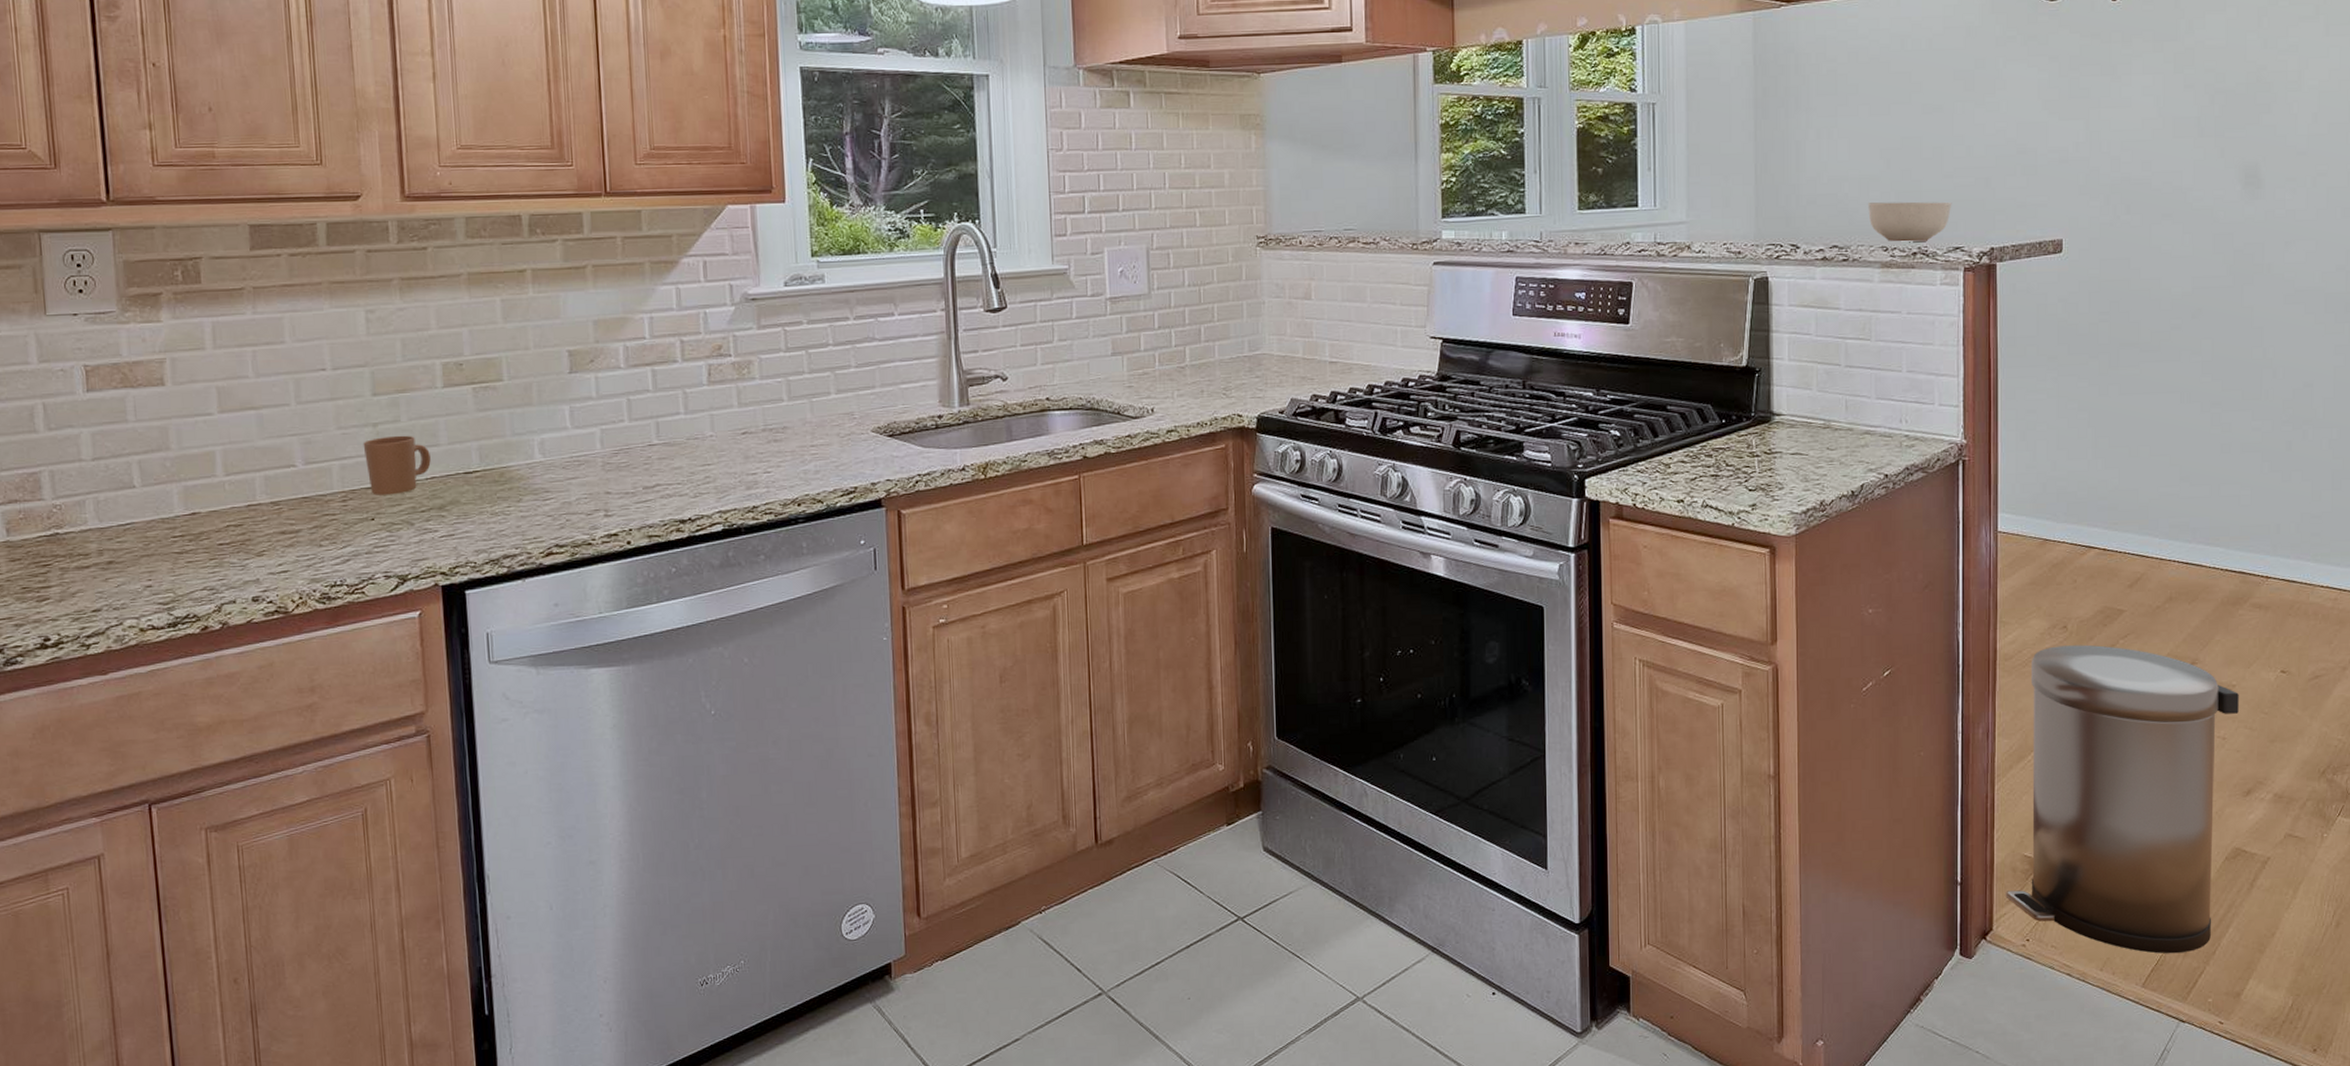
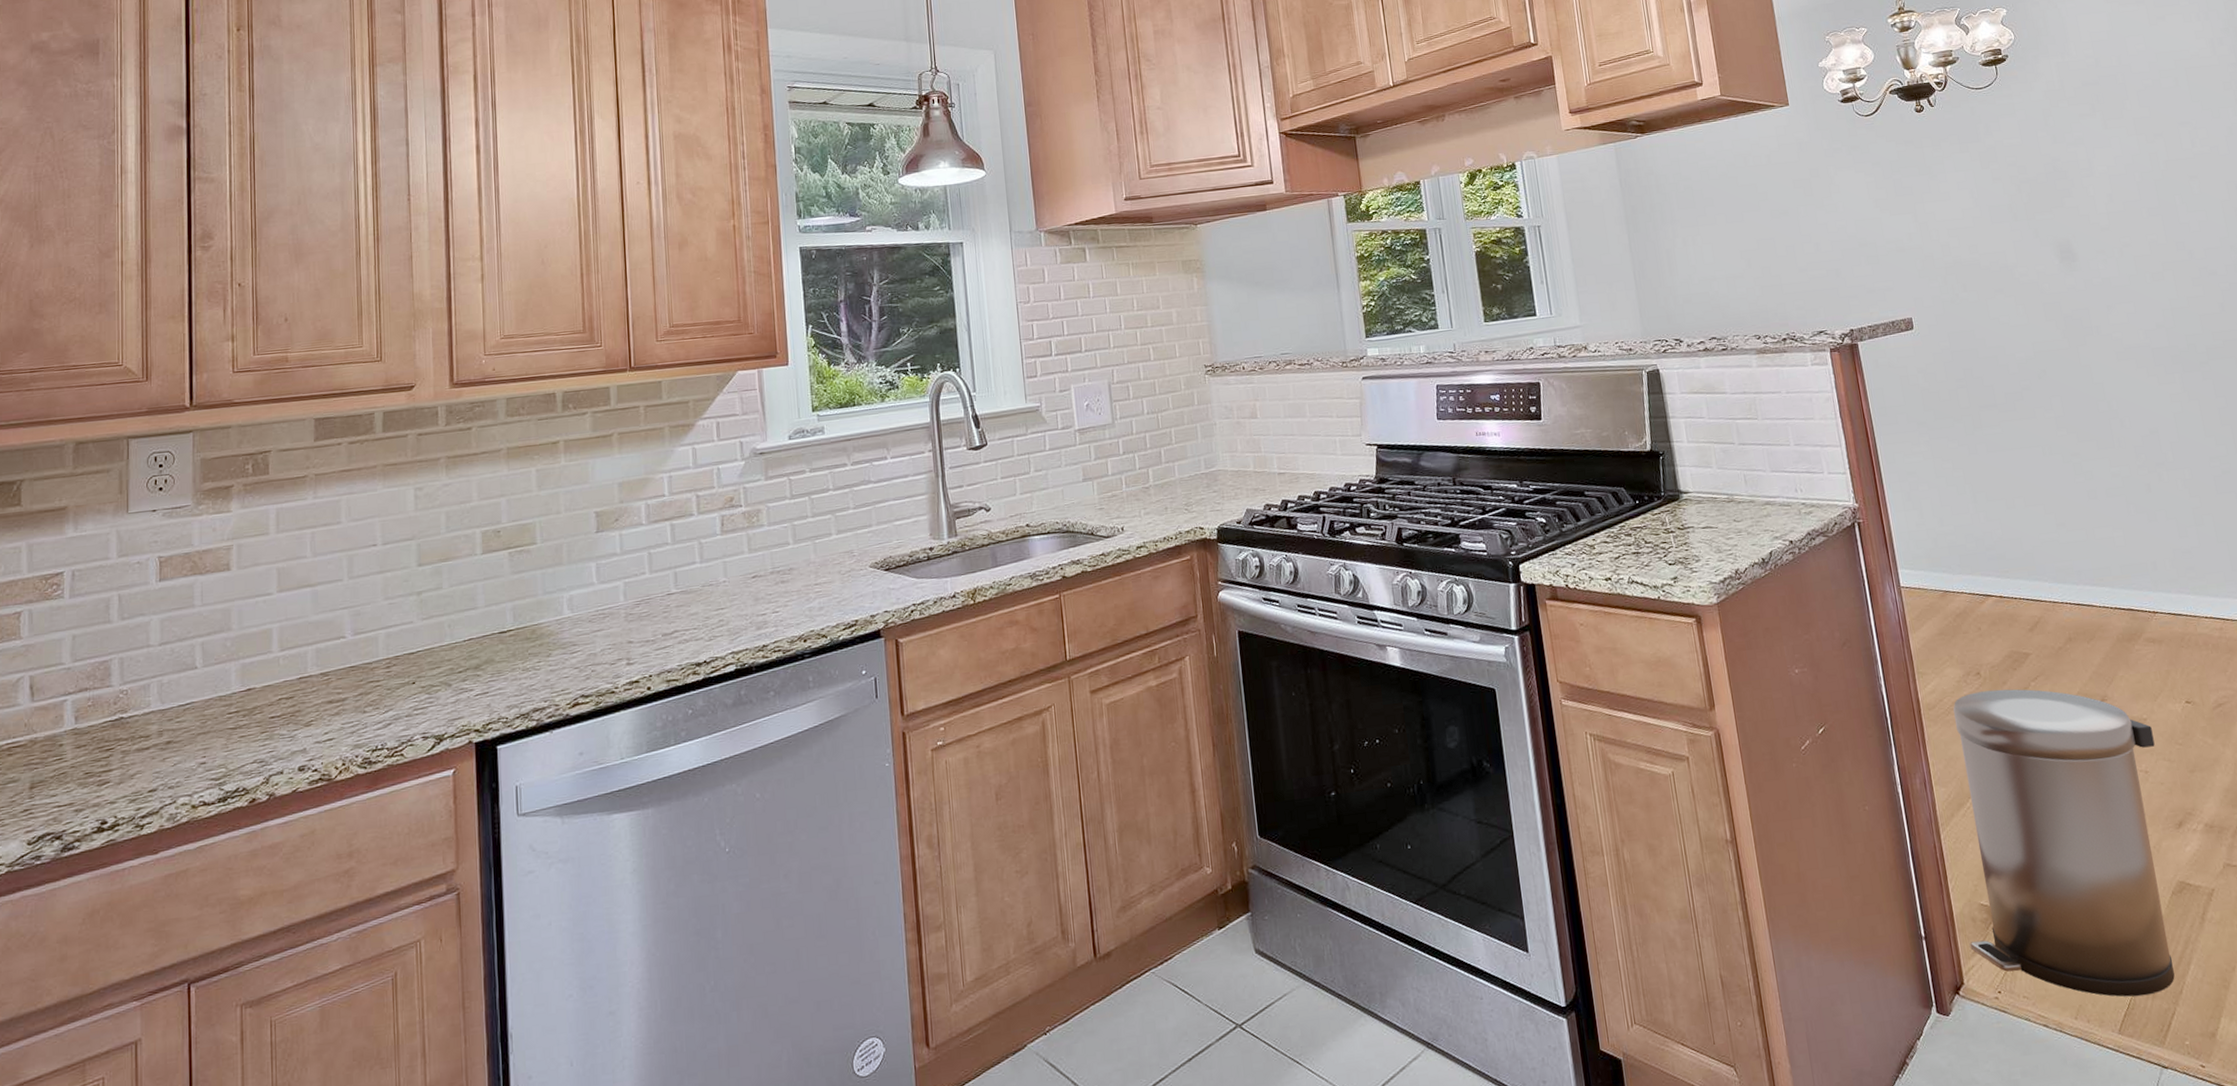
mug: present [363,435,431,495] -> none [407,600,469,660]
bowl: present [1868,201,1952,242] -> none [1737,292,1811,330]

